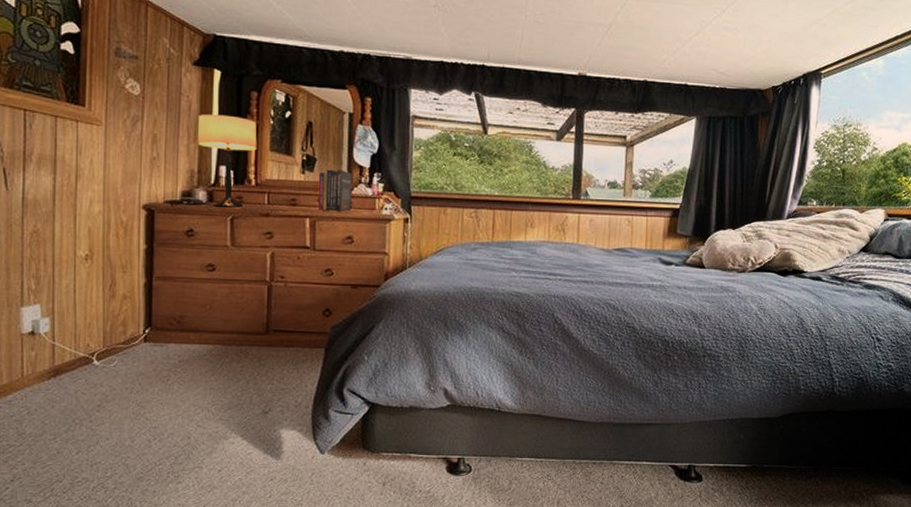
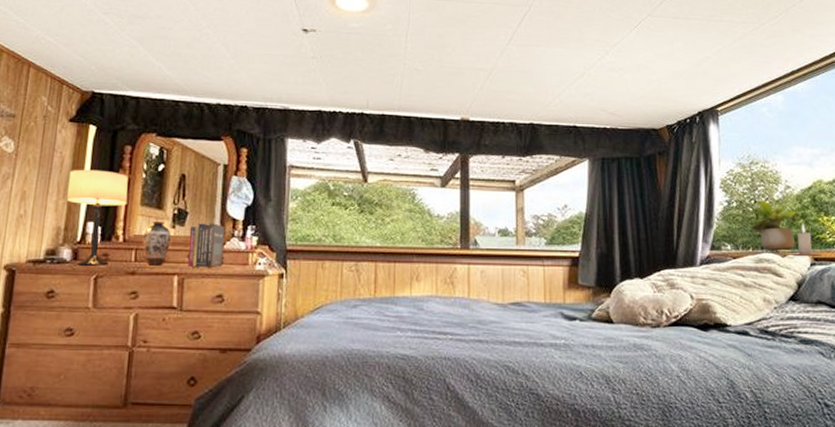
decorative vase: none [274,167,302,210] -> present [142,221,172,267]
potted plant: none [834,161,881,208] -> present [748,201,799,252]
candle: none [868,182,895,213] -> present [790,223,821,256]

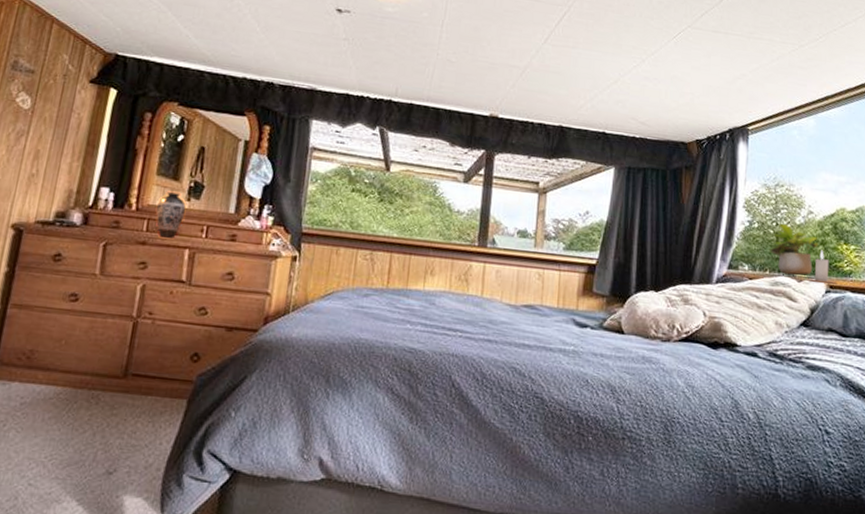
table lamp: present [66,169,129,266] -> none [80,132,147,234]
books: present [188,223,224,267] -> none [200,198,241,245]

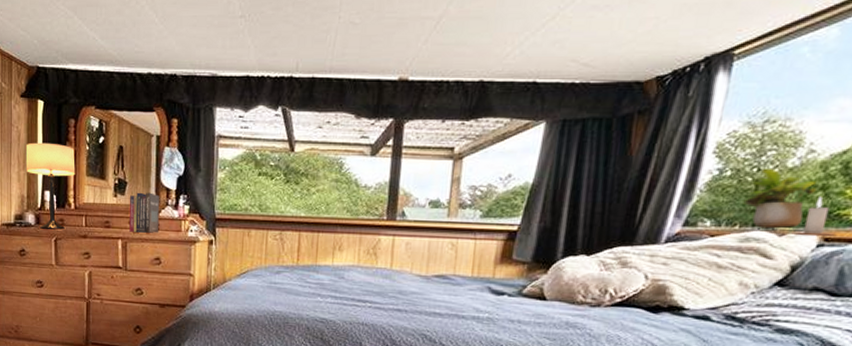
table lamp: none [80,132,147,234] -> present [26,142,75,230]
decorative vase: present [156,192,187,239] -> none [90,190,115,232]
books: none [200,198,241,245] -> present [129,192,160,233]

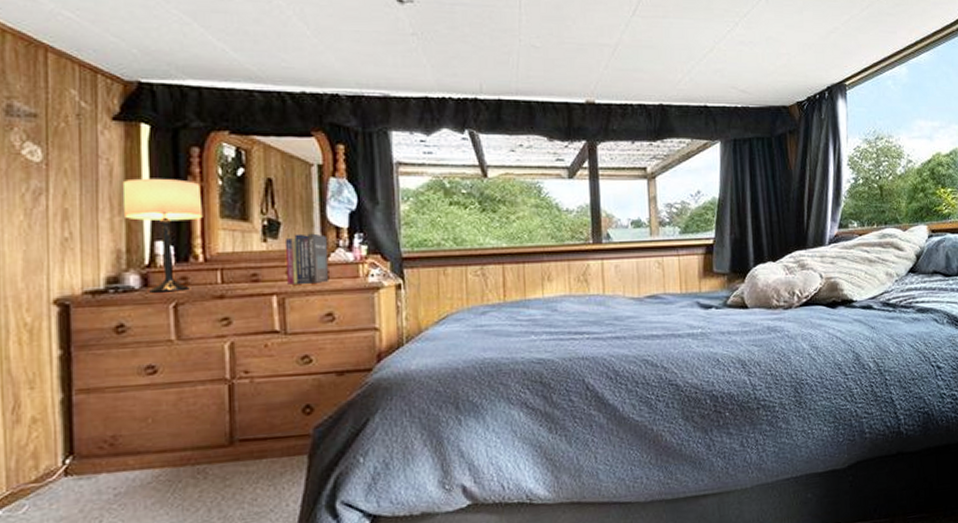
potted plant: present [739,169,818,230] -> none [873,177,919,227]
candle: present [791,196,836,236] -> none [911,196,937,229]

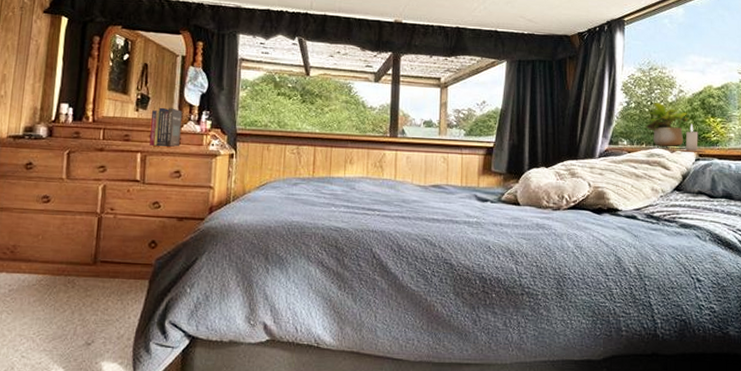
table lamp: present [123,178,203,293] -> none [41,56,97,143]
potted plant: none [873,177,919,227] -> present [643,103,688,148]
candle: none [911,196,937,229] -> present [678,123,705,153]

